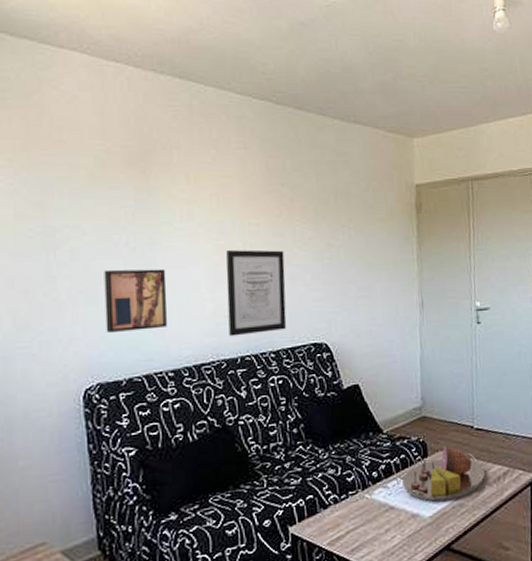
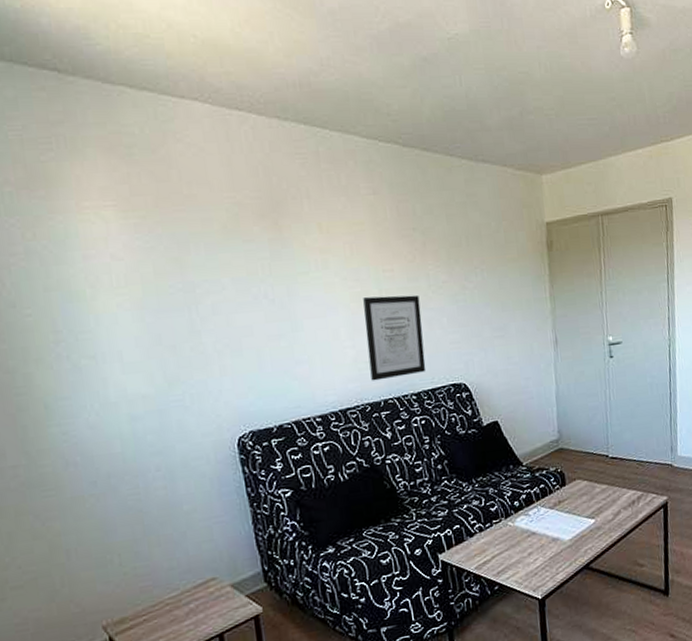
wall art: present [104,268,168,334] -> none [246,318,311,384]
serving tray: present [402,446,486,502] -> none [542,474,621,526]

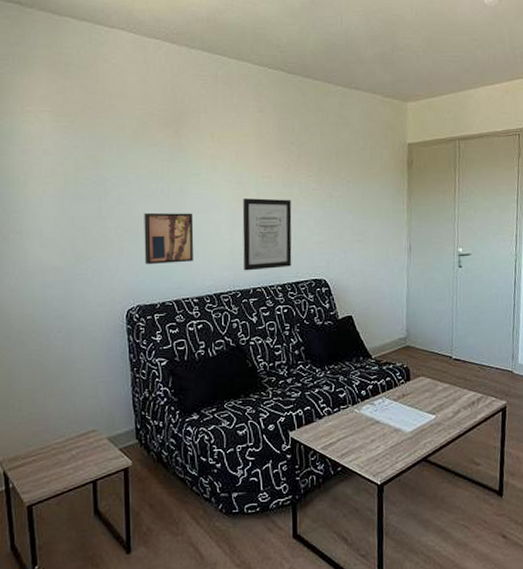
wall art: none [246,318,311,384] -> present [144,212,194,265]

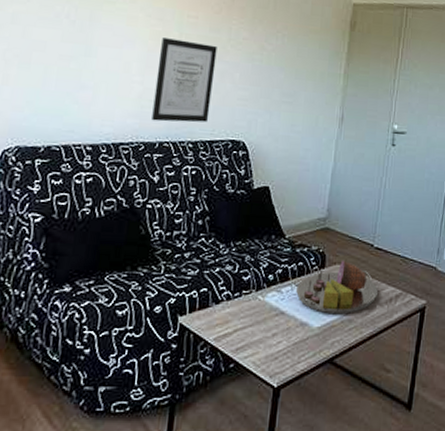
wall art: present [144,212,194,265] -> none [33,37,101,102]
serving tray: none [387,372,461,420] -> present [296,260,379,315]

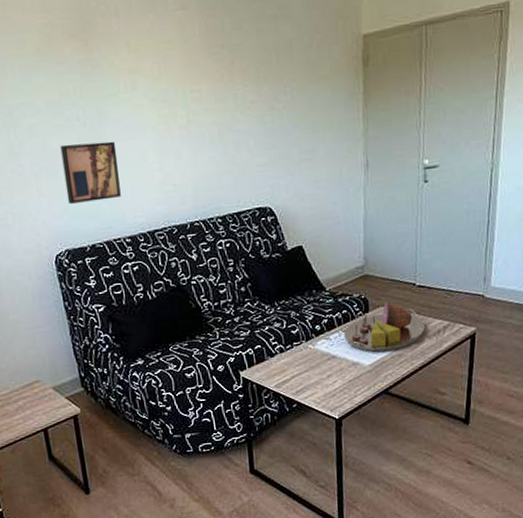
wall art: none [33,37,101,102] -> present [60,141,121,205]
wall art: present [152,38,217,123] -> none [171,116,232,204]

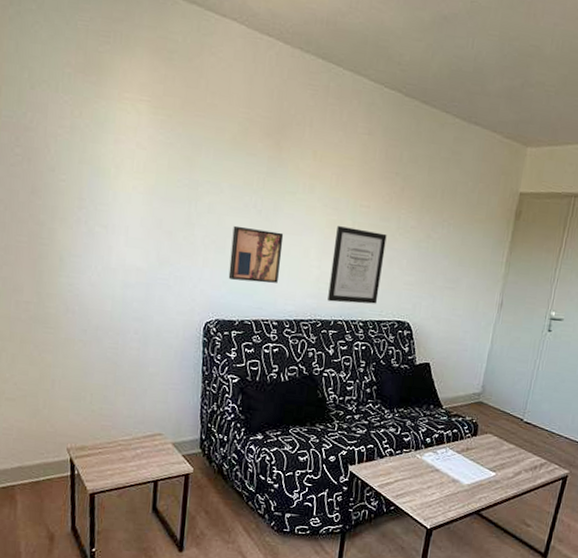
wall art: none [171,116,232,204] -> present [327,226,387,304]
serving tray: present [344,302,426,352] -> none [450,430,525,476]

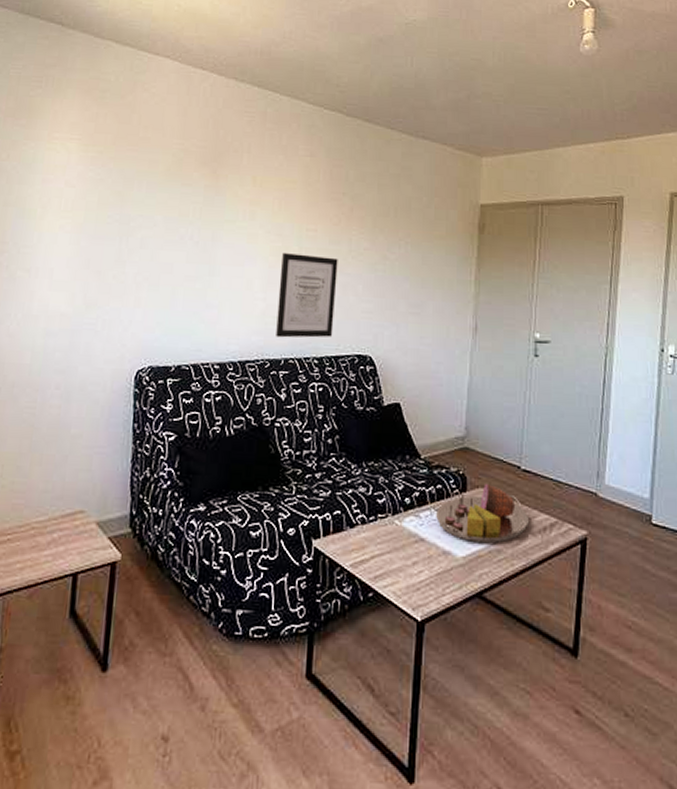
wall art: present [228,225,284,284] -> none [163,260,224,321]
serving tray: none [450,430,525,476] -> present [436,483,530,544]

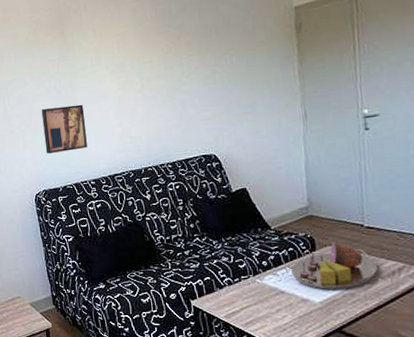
wall art: none [163,260,224,321] -> present [41,104,87,155]
wall art: present [276,253,338,338] -> none [128,80,180,153]

